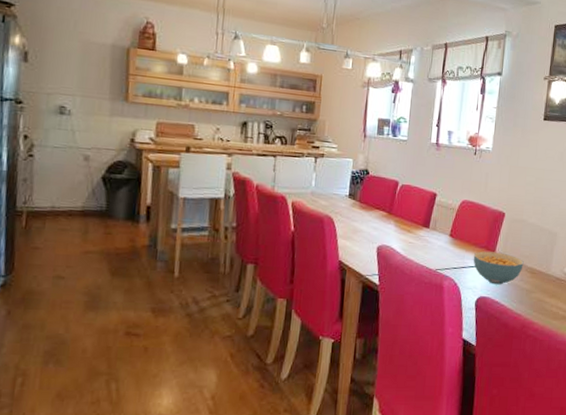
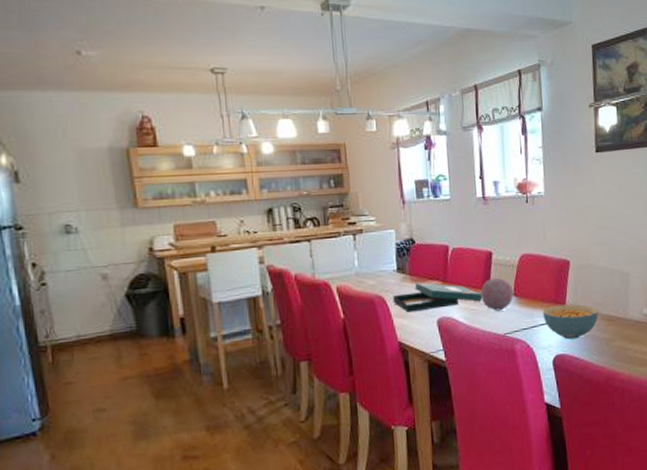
board game: none [340,210,421,237] -> present [393,282,482,313]
decorative orb: none [419,217,451,248] -> present [480,277,514,311]

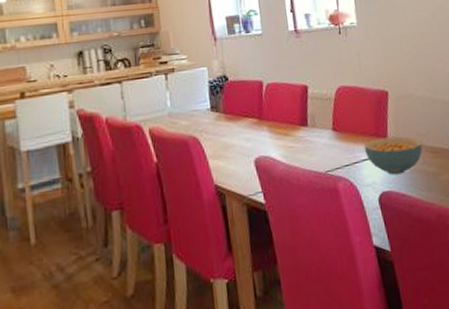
board game: present [393,282,482,313] -> none [207,120,300,153]
decorative orb: present [480,277,514,311] -> none [297,111,333,148]

